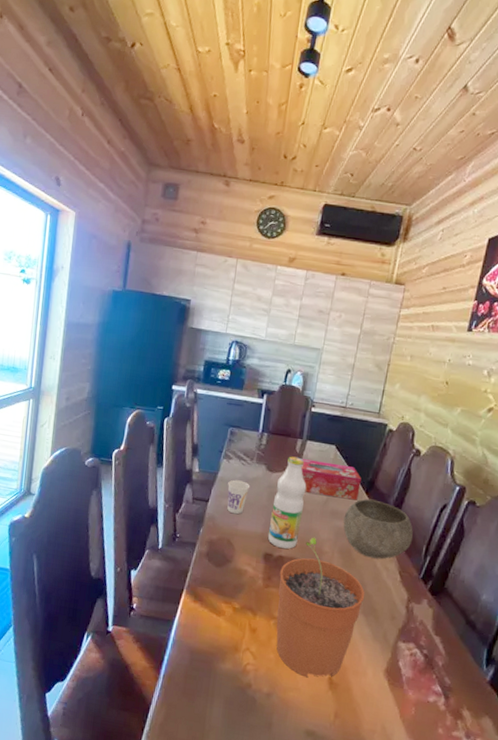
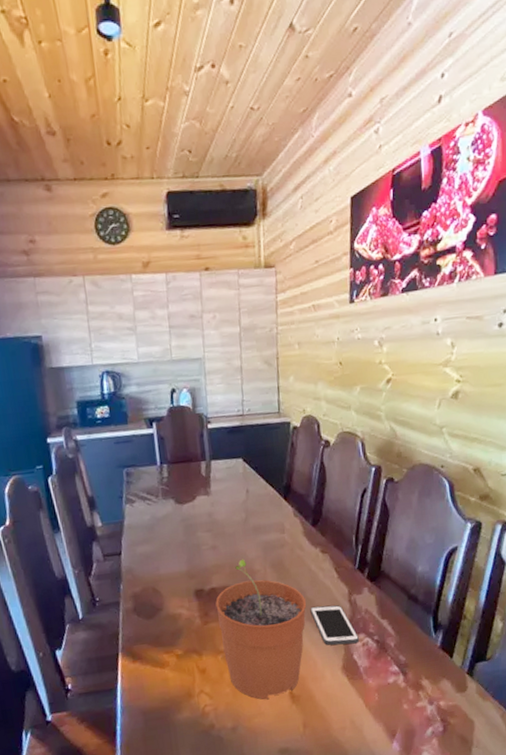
cup: present [227,479,251,515] -> none [137,522,163,560]
bottle: present [267,456,307,549] -> none [190,480,226,580]
tissue box: present [301,459,361,501] -> none [210,476,278,515]
bowl: present [343,498,414,559] -> none [267,503,341,564]
cell phone: none [366,601,408,651] -> present [310,605,359,645]

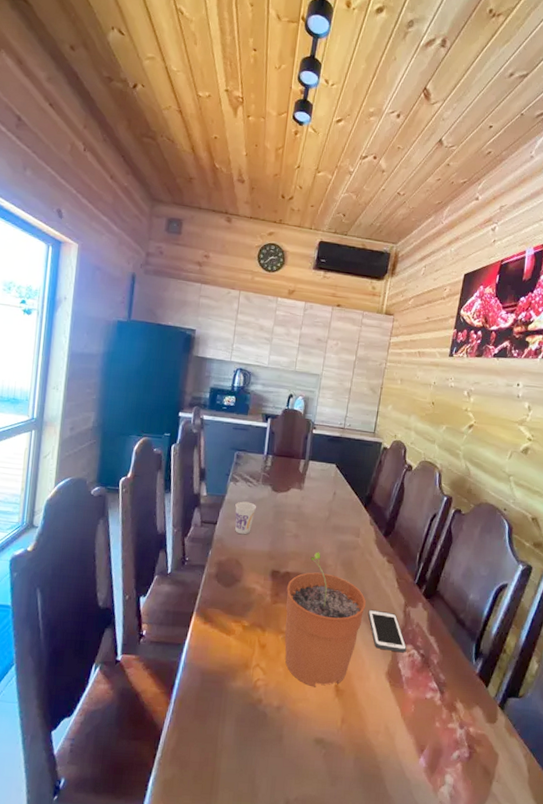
cup: none [137,522,163,560] -> present [235,501,257,535]

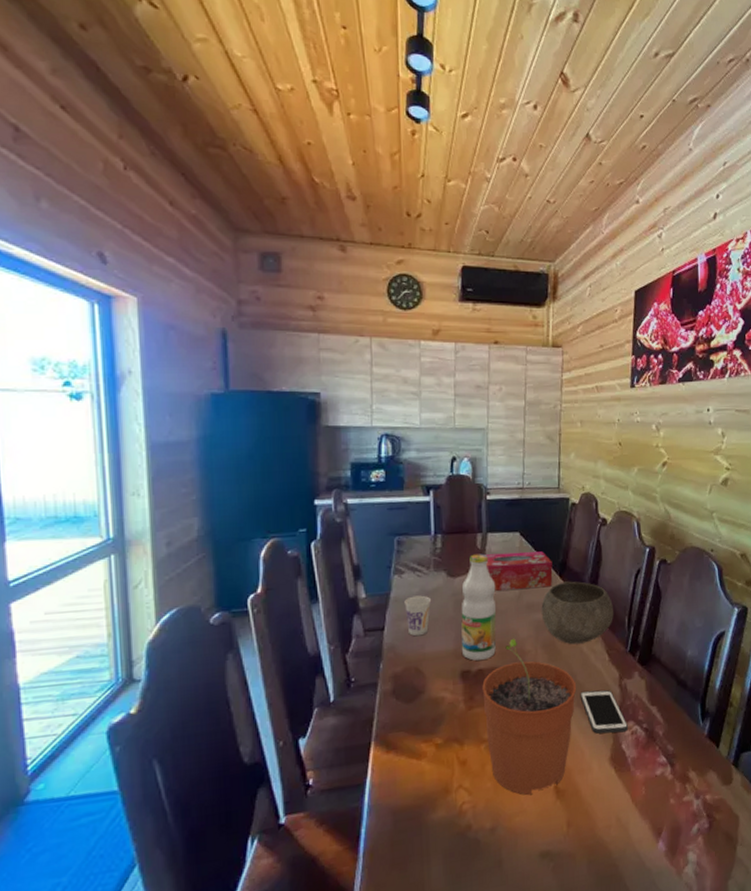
bottle: none [274,476,310,565] -> present [461,553,497,661]
tissue box: none [304,478,360,515] -> present [485,551,553,591]
bowl: none [344,512,408,569] -> present [541,581,614,645]

